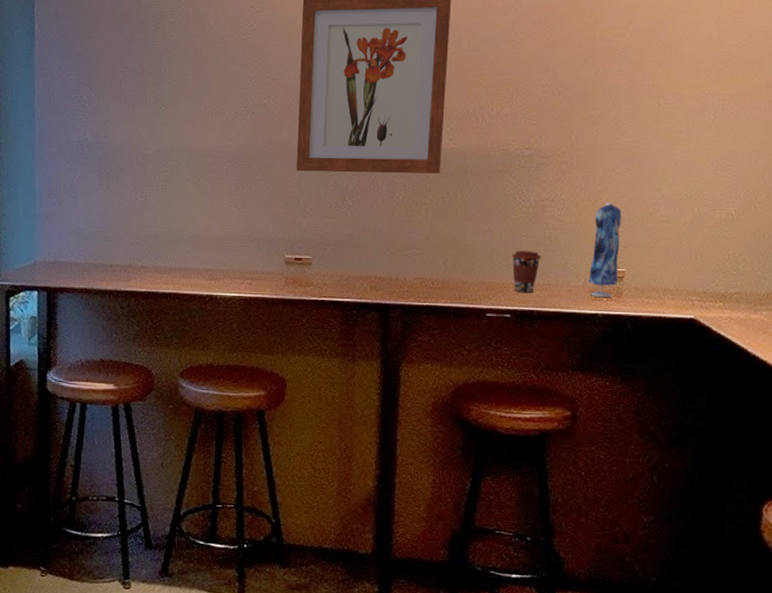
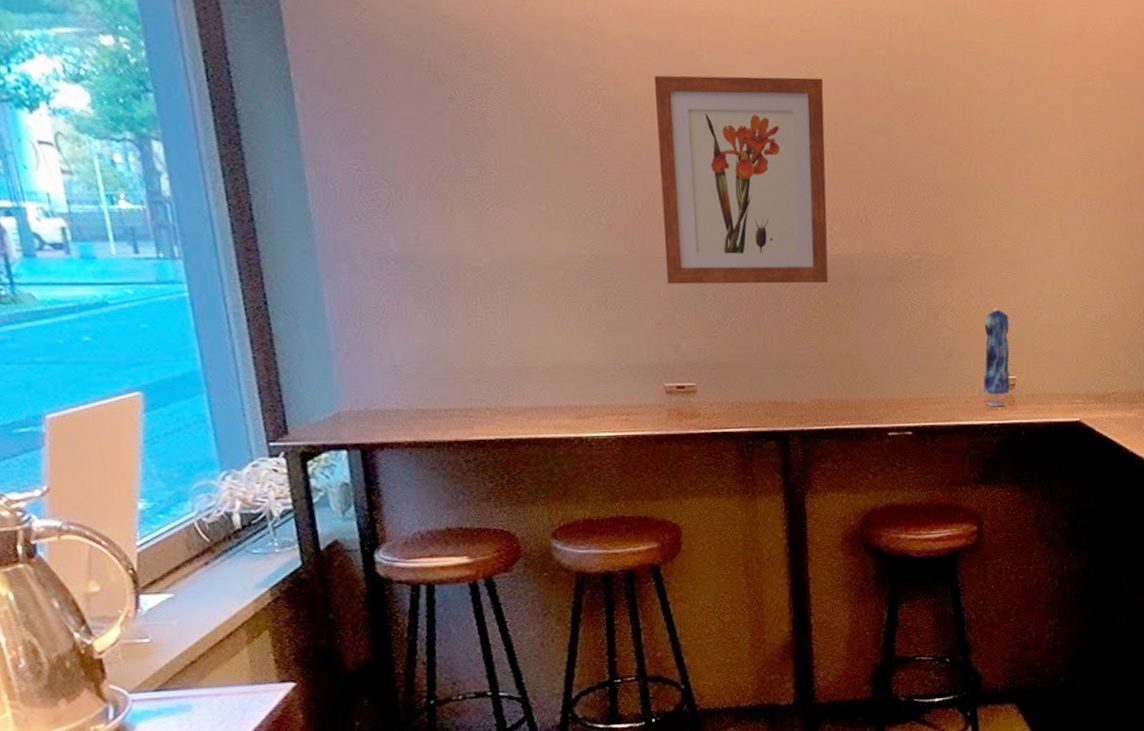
coffee cup: present [512,250,541,292] -> none [908,363,937,407]

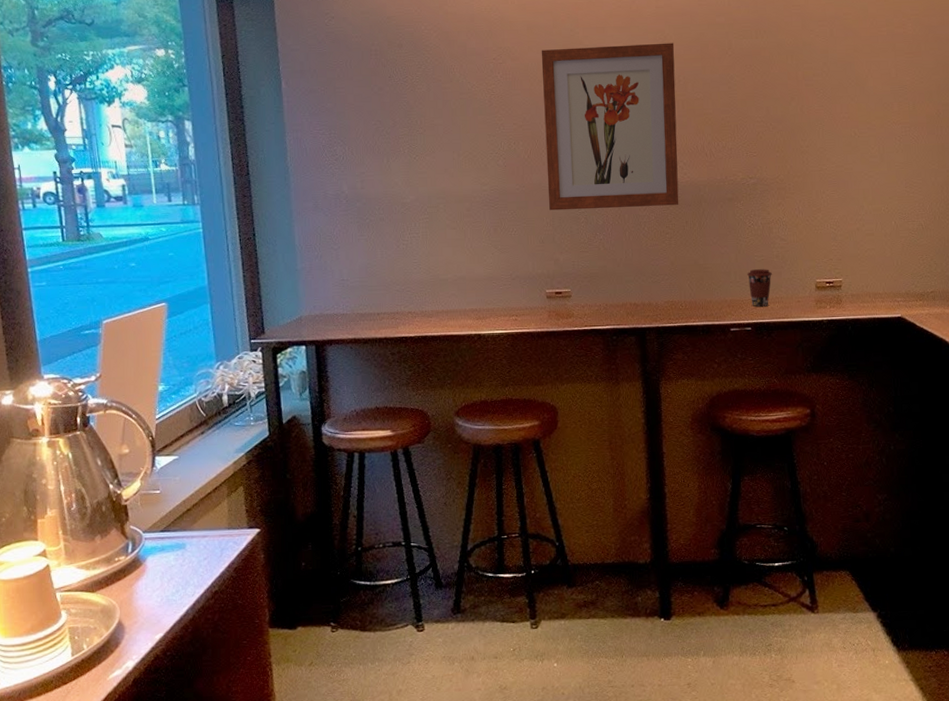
coffee cup: none [908,363,937,407] -> present [747,269,772,306]
dress: present [983,308,1010,406] -> none [813,221,837,305]

